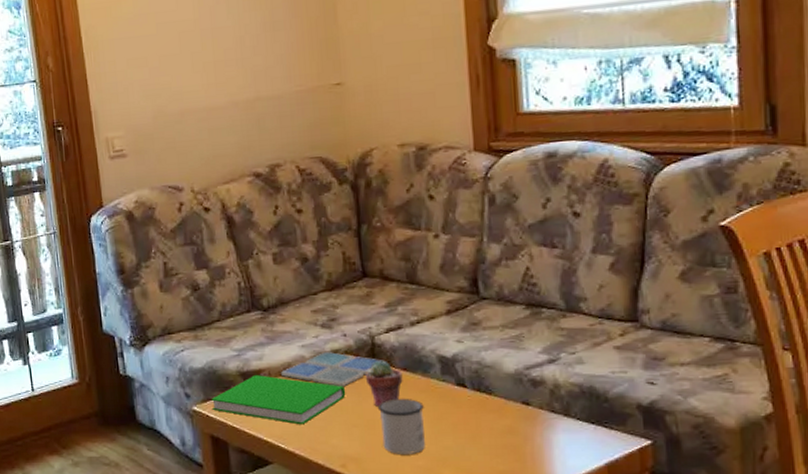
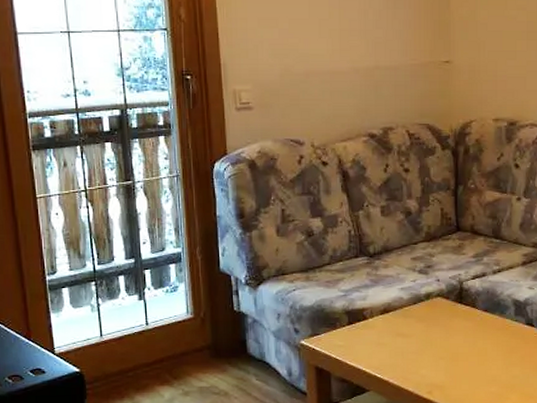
book: present [211,375,346,425] -> none [318,313,436,357]
drink coaster: present [281,352,386,387] -> none [382,295,471,325]
potted succulent: present [365,360,403,407] -> none [453,302,484,342]
mug: present [378,398,425,454] -> none [462,335,499,382]

